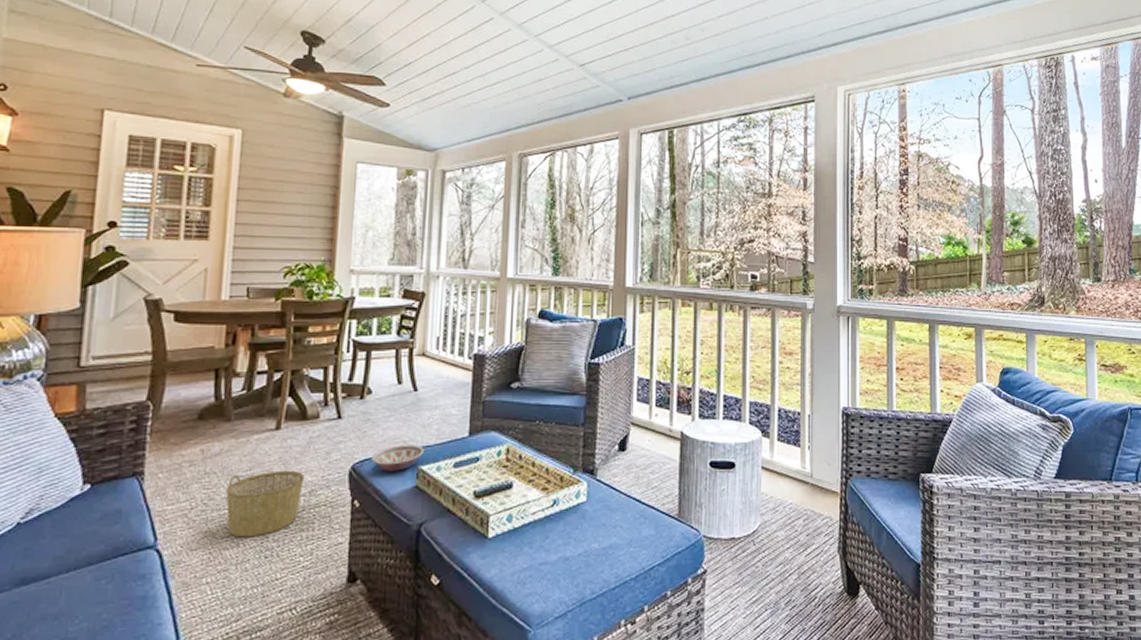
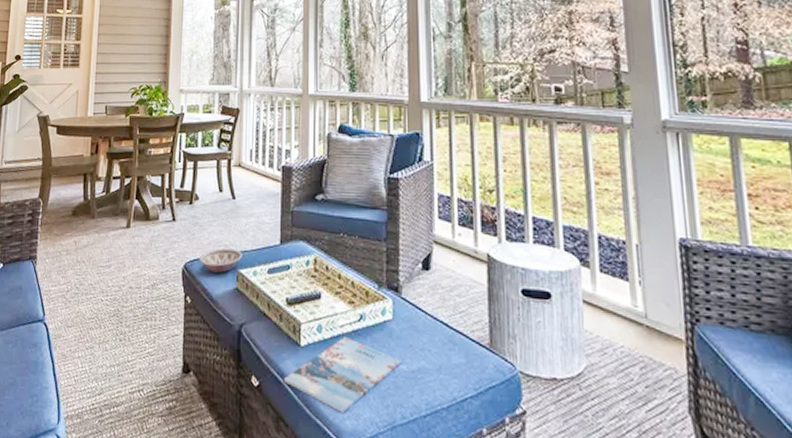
basket: present [225,470,305,538] -> none [91,263,149,322]
magazine: none [467,522,594,598] -> present [283,336,402,413]

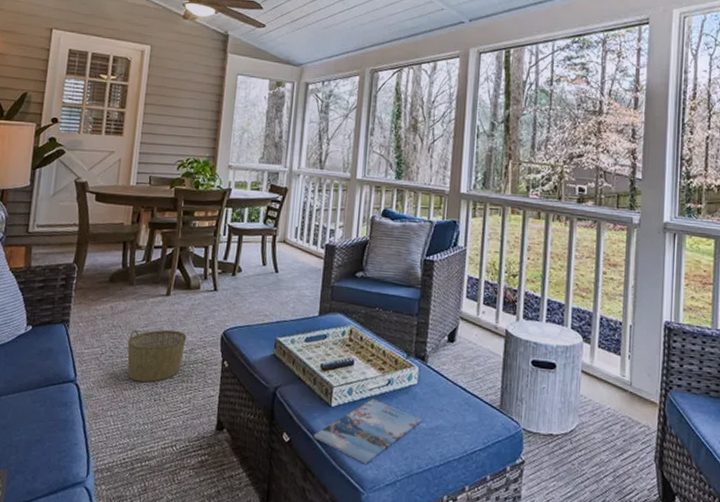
basket: none [91,263,149,322] -> present [127,329,187,383]
bowl: present [199,248,242,273] -> none [238,317,282,340]

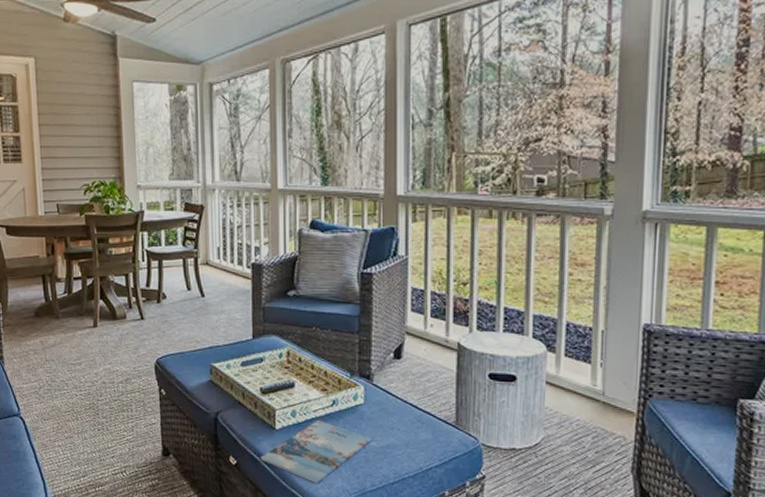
basket: present [127,329,187,383] -> none [63,361,121,414]

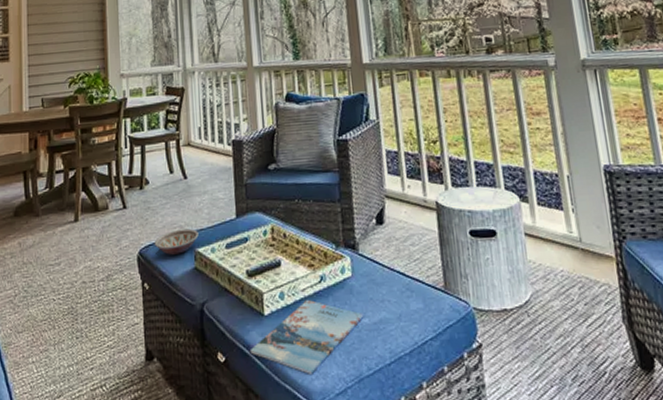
bowl: none [171,344,215,367] -> present [154,228,199,255]

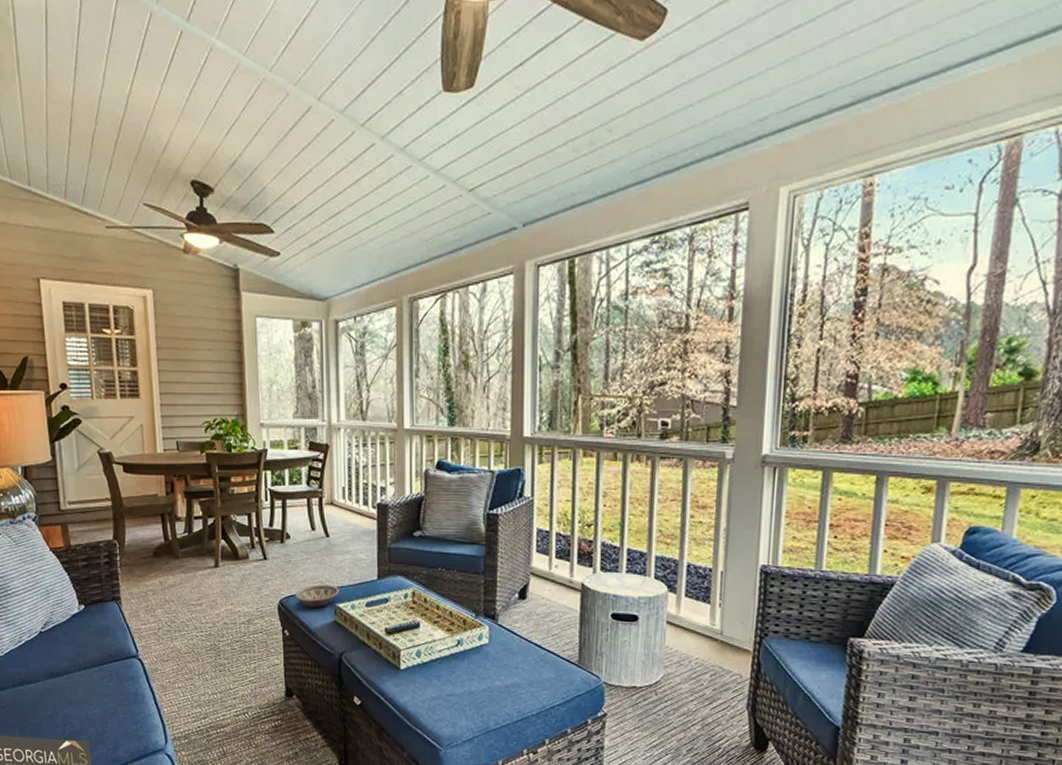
magazine: present [249,299,364,374] -> none [384,659,497,723]

